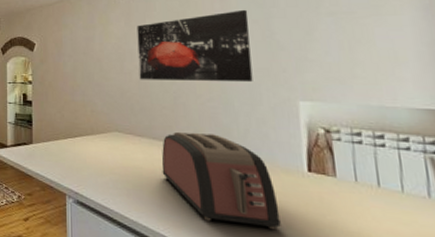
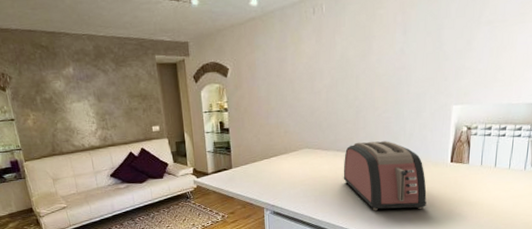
wall art: present [137,9,253,83] -> none [327,21,424,98]

